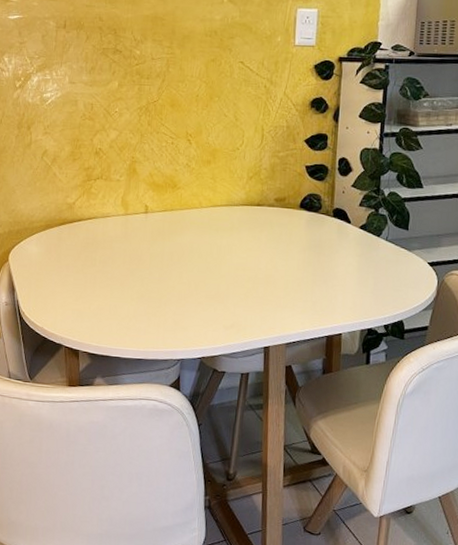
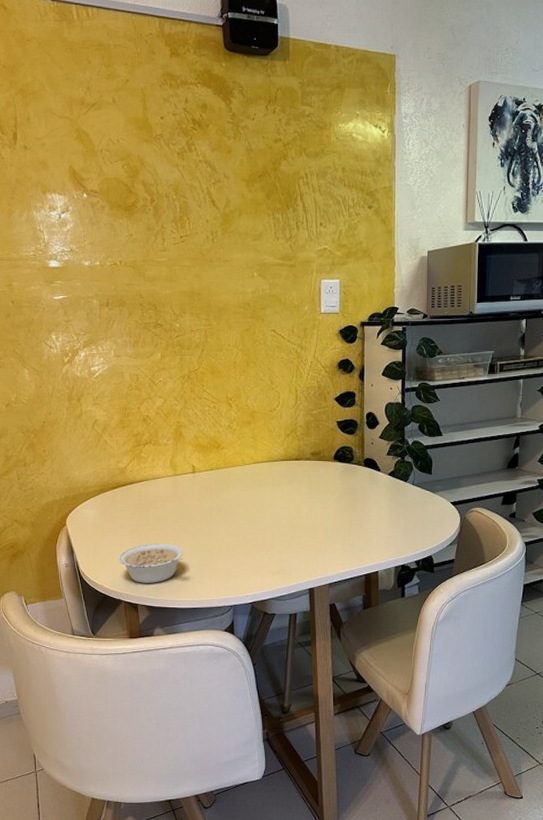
legume: none [61,286,131,329] -> present [118,543,184,583]

